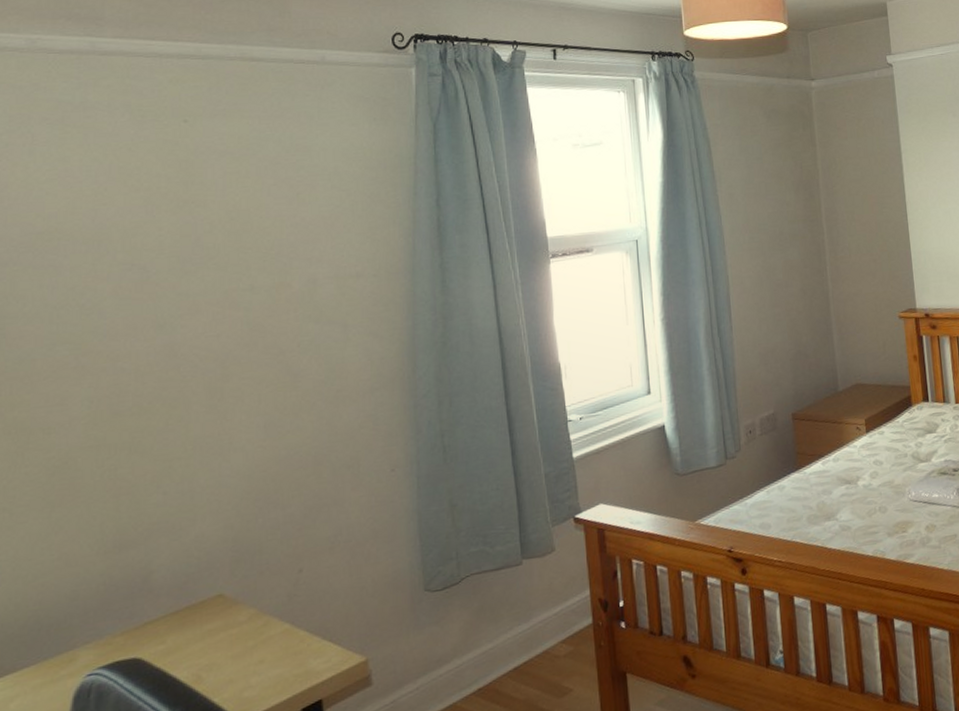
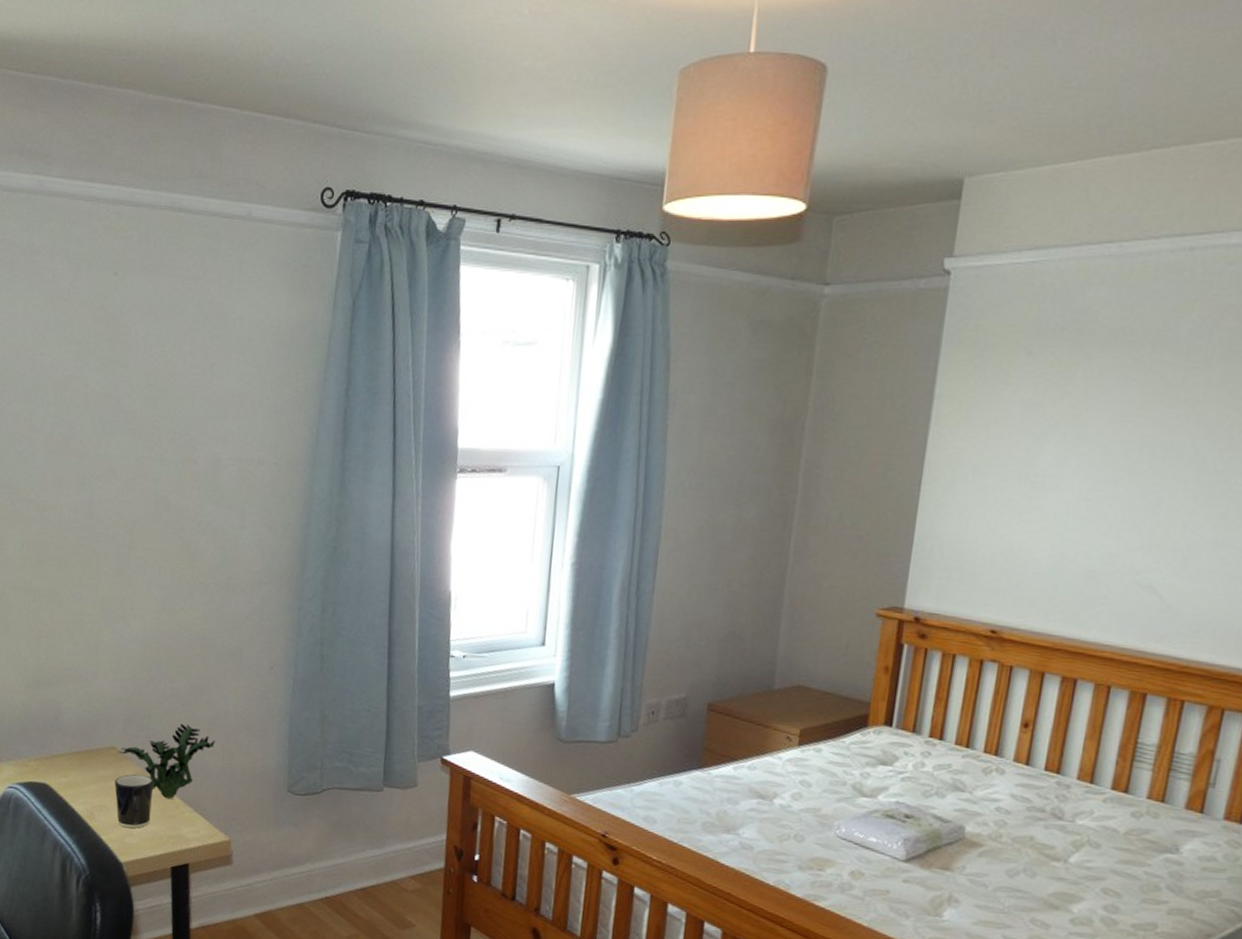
mug: none [225,615,272,681] -> present [114,774,153,829]
succulent plant: none [226,549,339,636] -> present [118,723,215,800]

